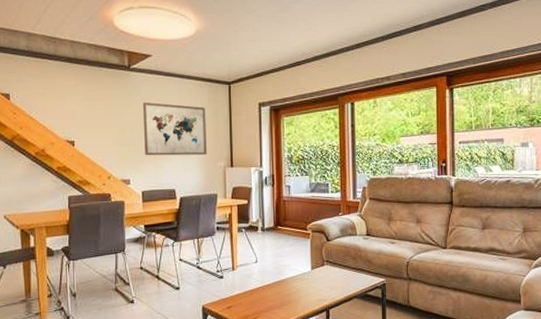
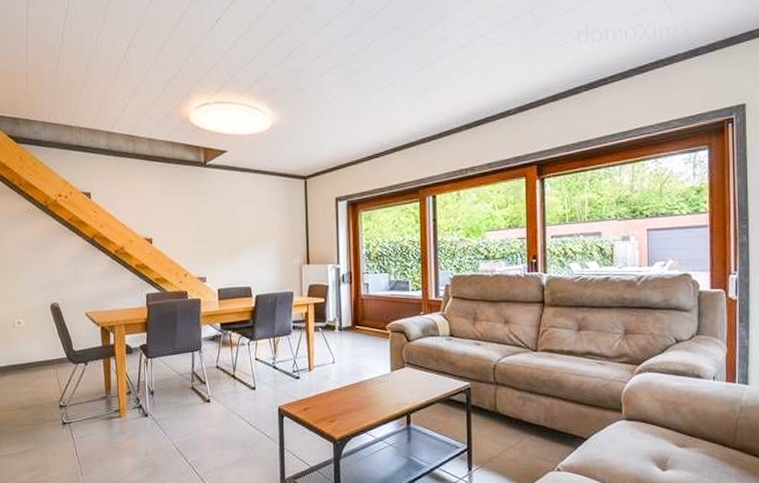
wall art: present [142,101,207,156] -> none [218,198,283,253]

